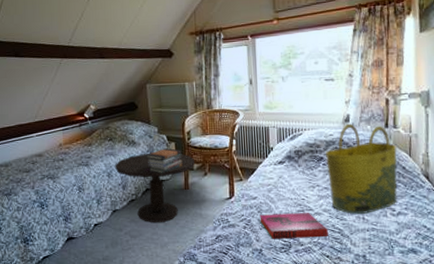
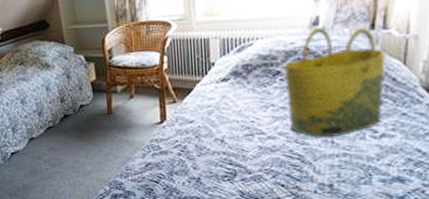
side table: present [115,154,194,223] -> none [28,75,118,151]
book stack: present [146,148,183,174] -> none [62,69,104,99]
hardback book: present [259,213,328,239] -> none [197,137,284,166]

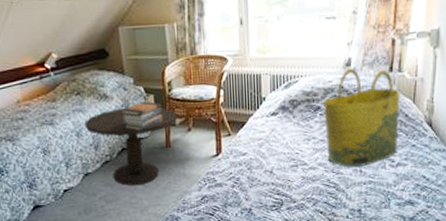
side table: none [28,75,118,151] -> present [84,107,177,186]
book stack: none [62,69,104,99] -> present [121,101,163,131]

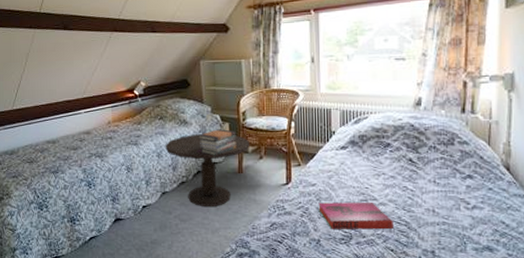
hardback book: none [249,168,323,197] -> present [318,202,393,230]
tote bag: present [324,68,400,167] -> none [394,107,475,206]

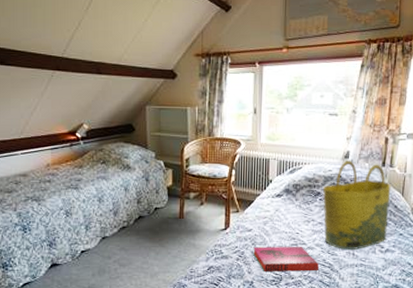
side table: present [165,134,249,207] -> none [107,180,191,252]
book stack: present [198,129,237,156] -> none [141,175,179,202]
tote bag: none [394,107,475,206] -> present [323,160,391,250]

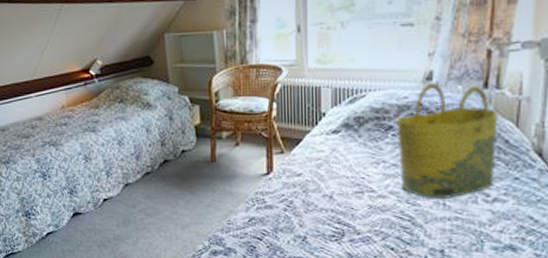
hardback book: present [253,247,319,272] -> none [305,195,394,226]

